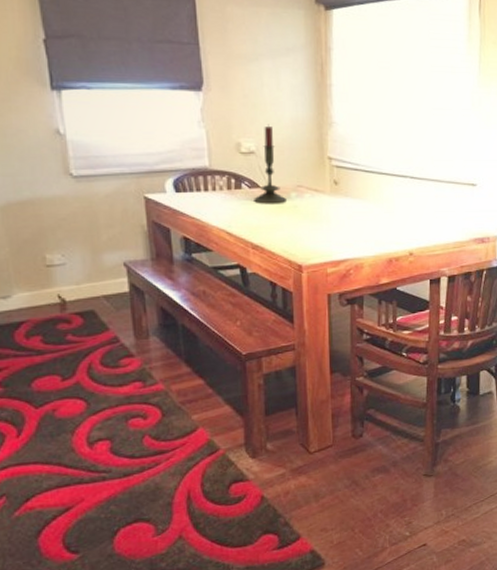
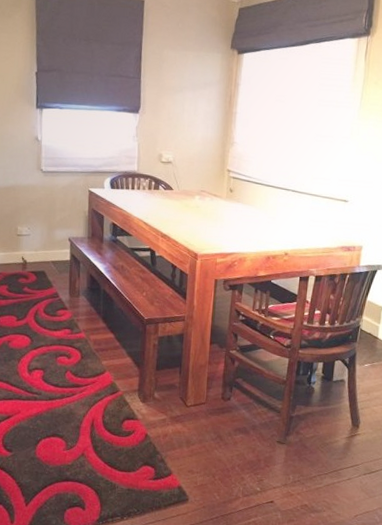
candle: present [254,124,286,204] -> none [167,141,191,204]

